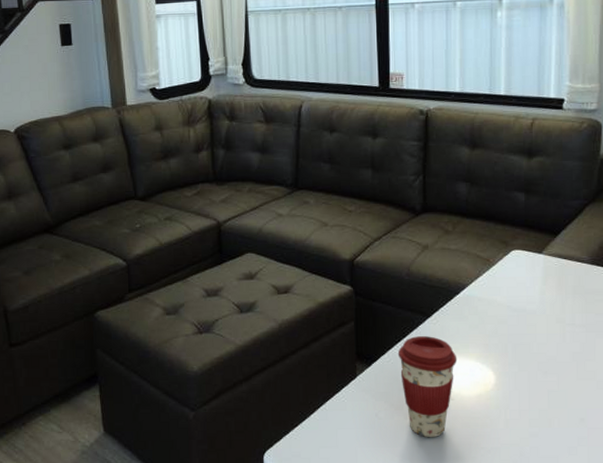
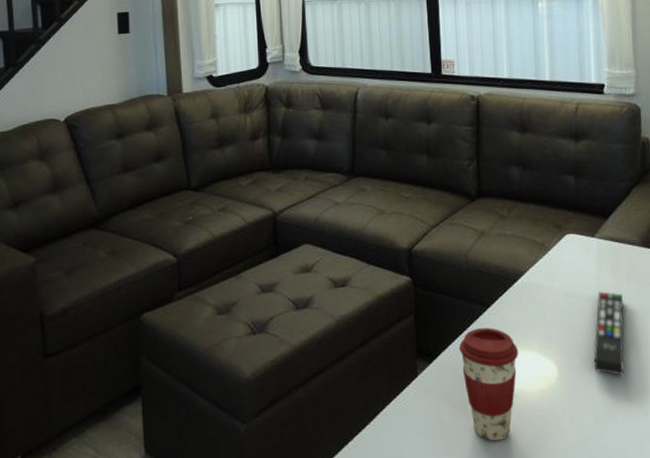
remote control: none [531,306,568,385] -> present [593,291,625,376]

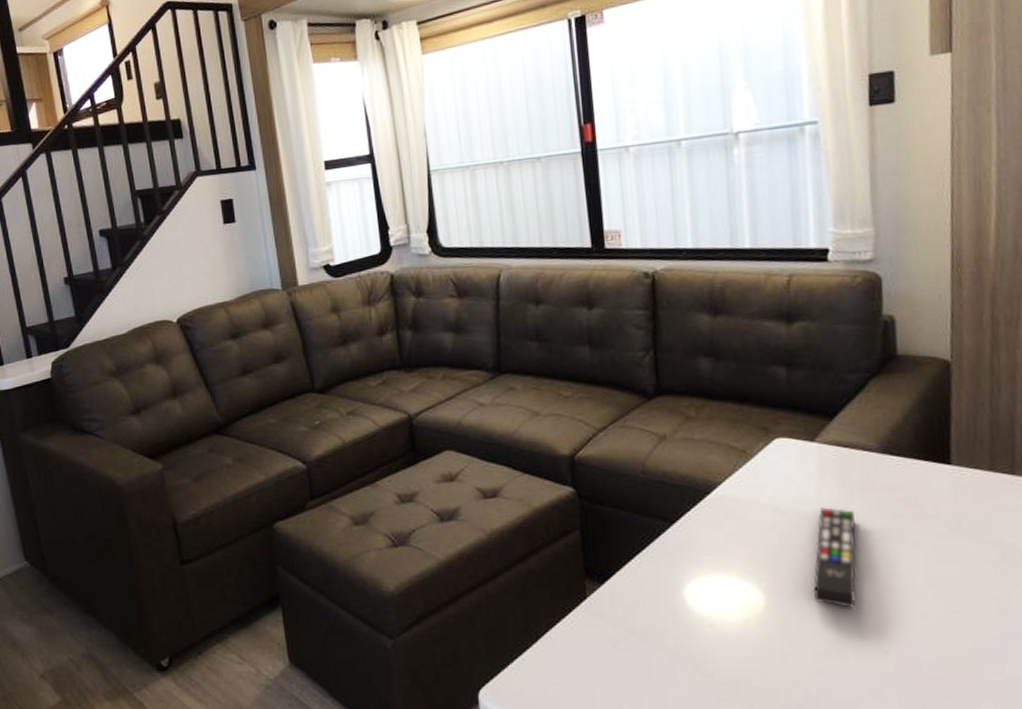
coffee cup: present [458,328,519,441] -> none [636,547,714,673]

